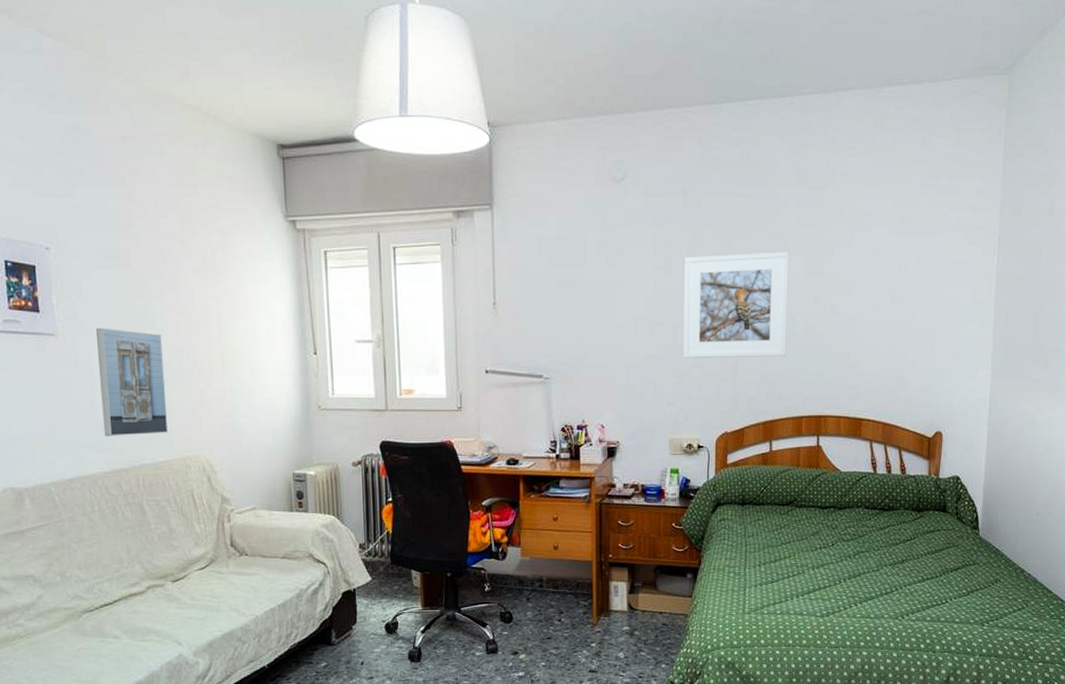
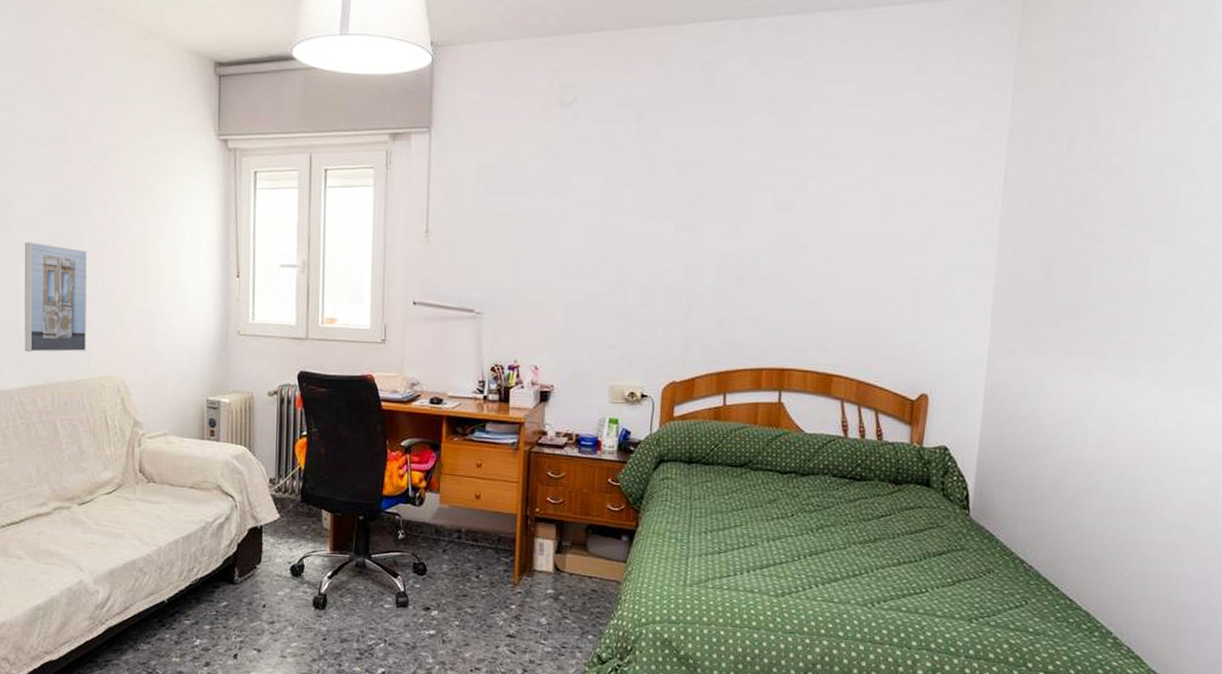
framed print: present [683,251,789,359] -> none [630,185,755,301]

